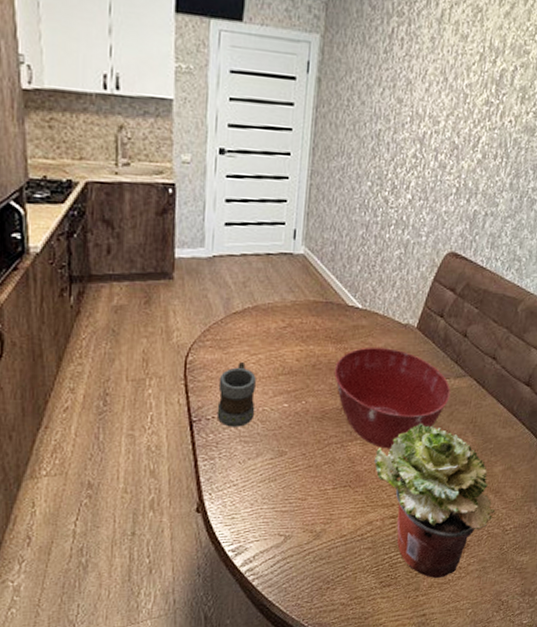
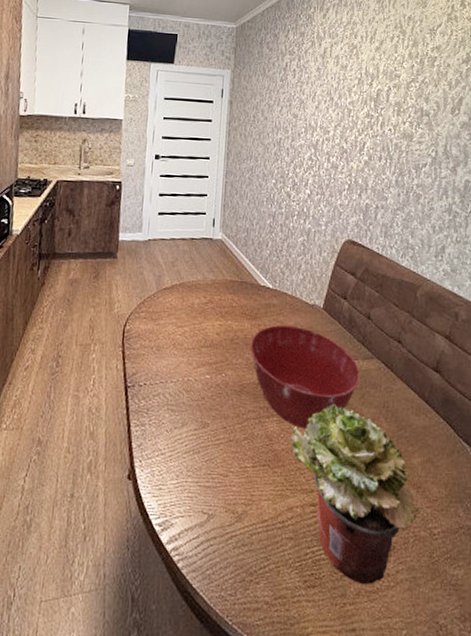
mug: present [216,362,256,427] -> none [148,333,182,395]

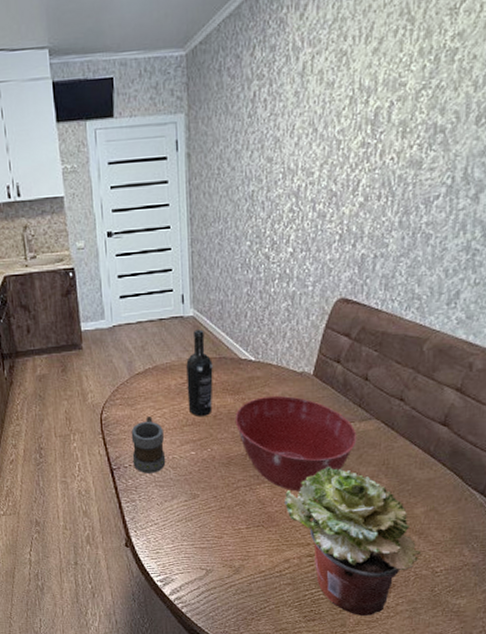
mug: none [148,333,182,395] -> present [131,417,166,473]
wine bottle: none [208,252,235,339] -> present [186,329,213,416]

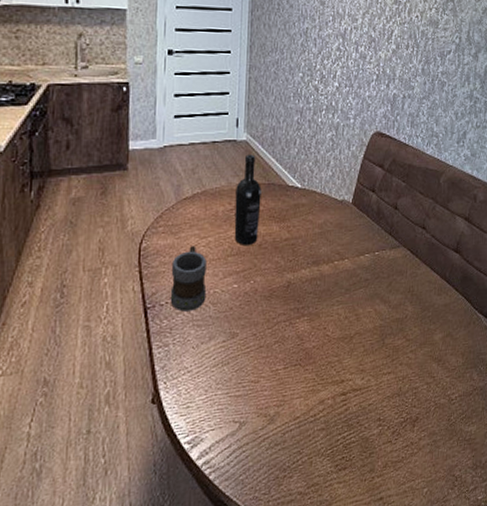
mixing bowl: present [235,395,357,492] -> none [279,223,388,324]
potted plant: present [285,467,420,616] -> none [322,296,439,457]

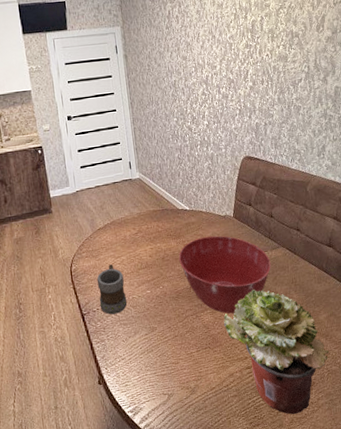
wine bottle: present [234,154,262,245] -> none [137,188,161,260]
mixing bowl: none [279,223,388,324] -> present [178,235,271,314]
potted plant: none [322,296,439,457] -> present [223,289,329,414]

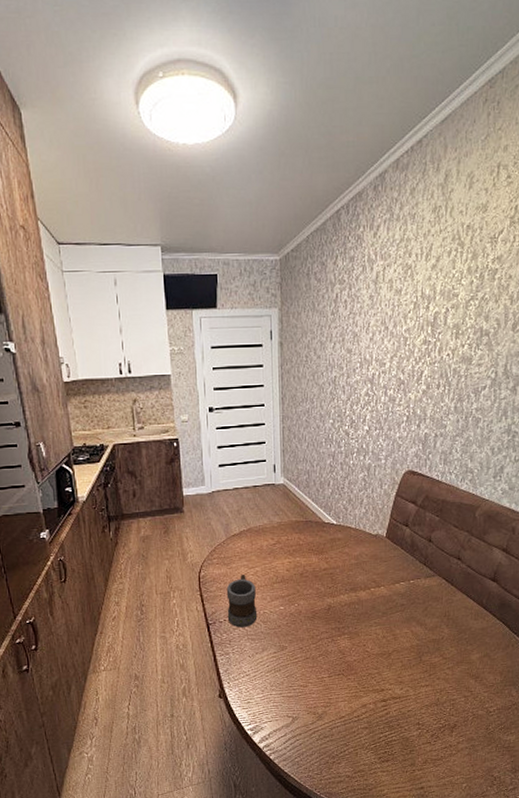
mixing bowl: present [178,235,271,314] -> none [319,555,423,642]
potted plant: present [223,289,329,414] -> none [362,619,477,755]

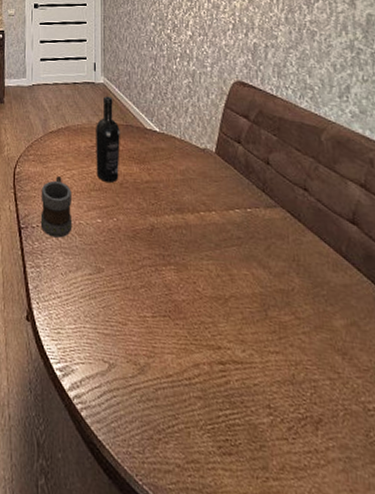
wine bottle: none [277,496,300,574] -> present [96,96,120,183]

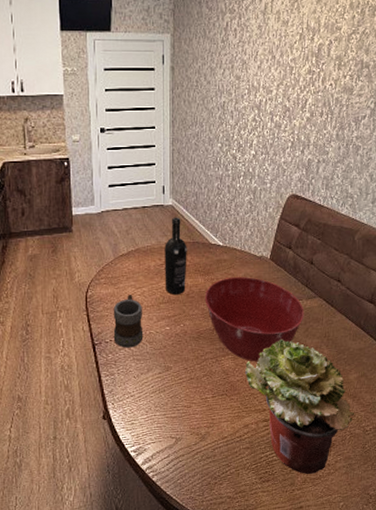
mixing bowl: none [140,169,264,280] -> present [204,276,305,362]
potted plant: none [192,255,347,460] -> present [245,339,354,474]

